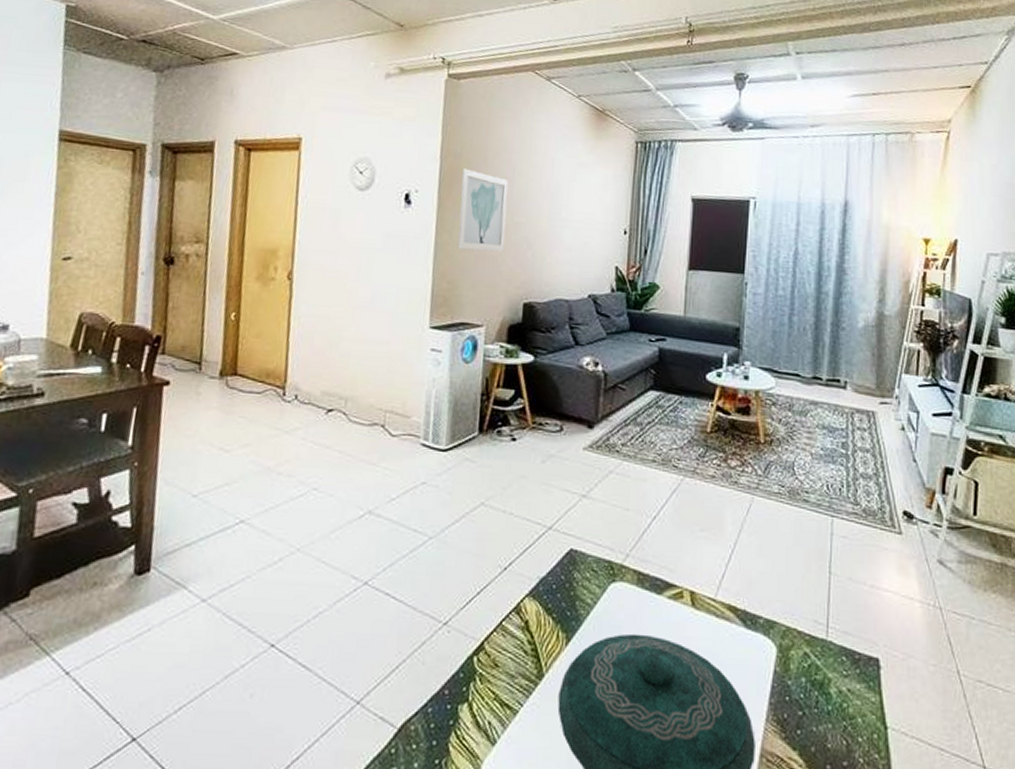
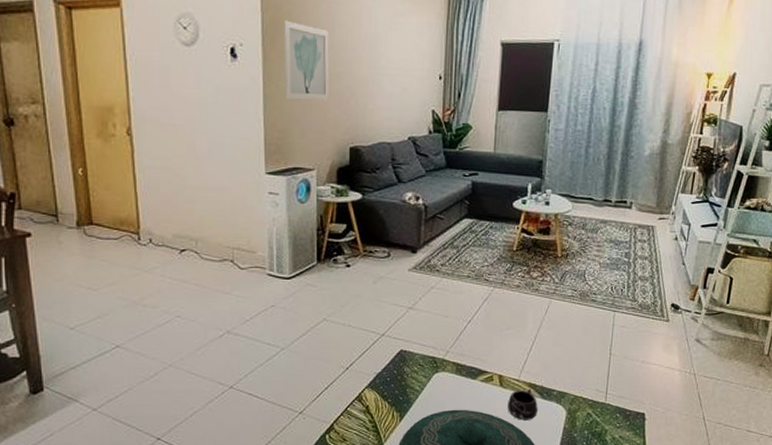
mug: none [701,612,740,657] -> present [508,389,538,420]

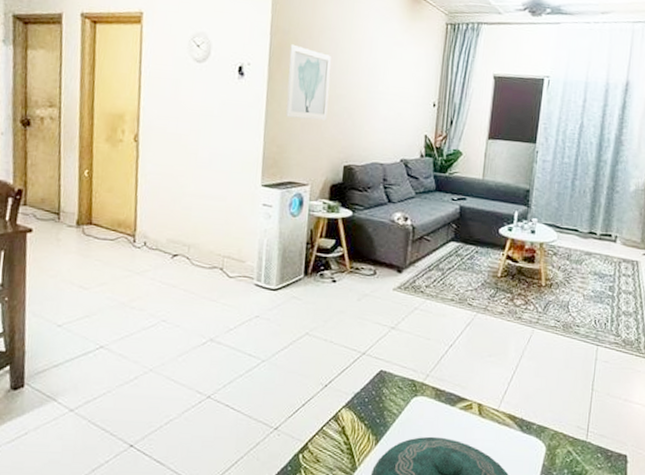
mug: present [508,389,538,420] -> none [486,420,517,454]

